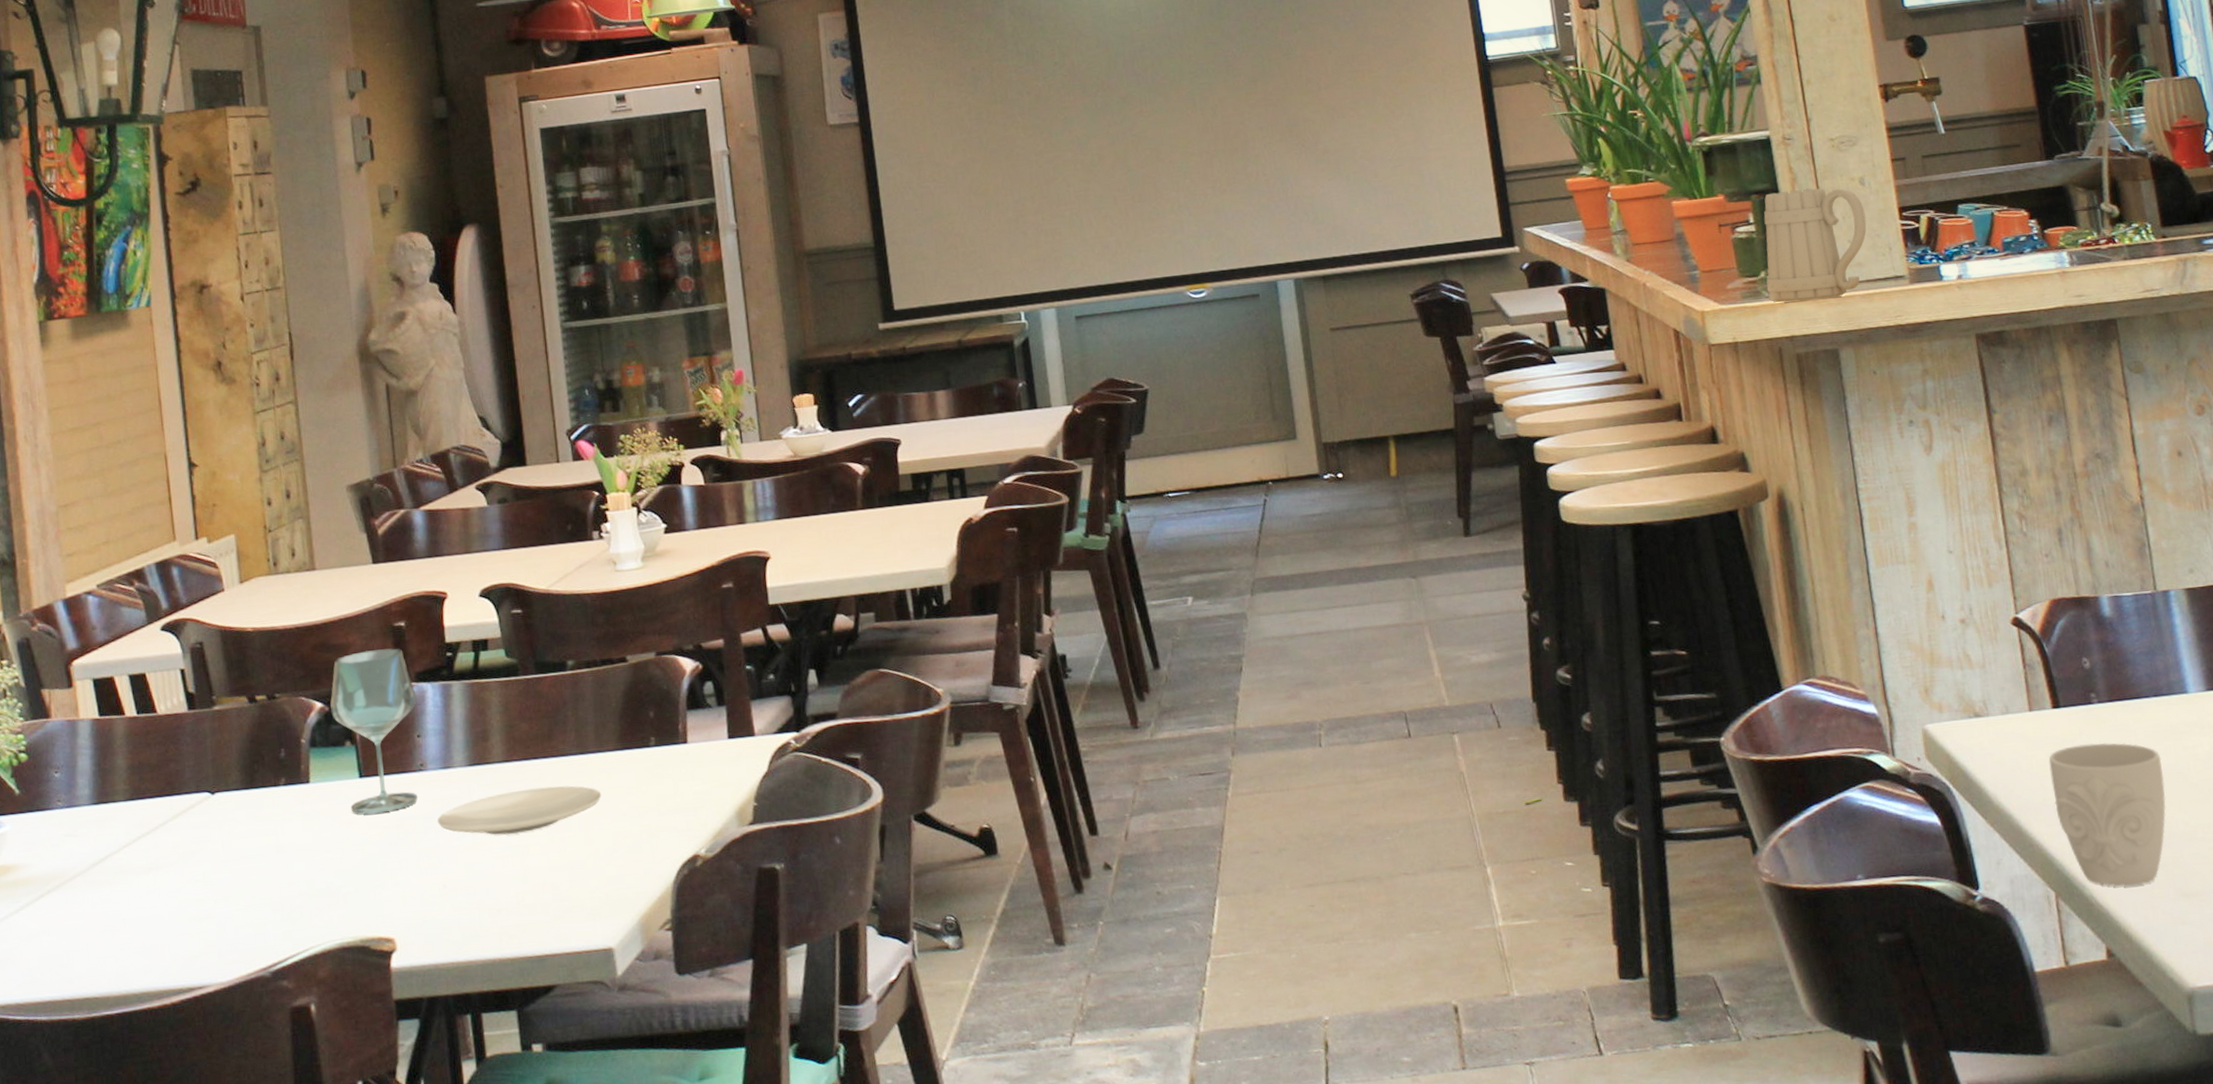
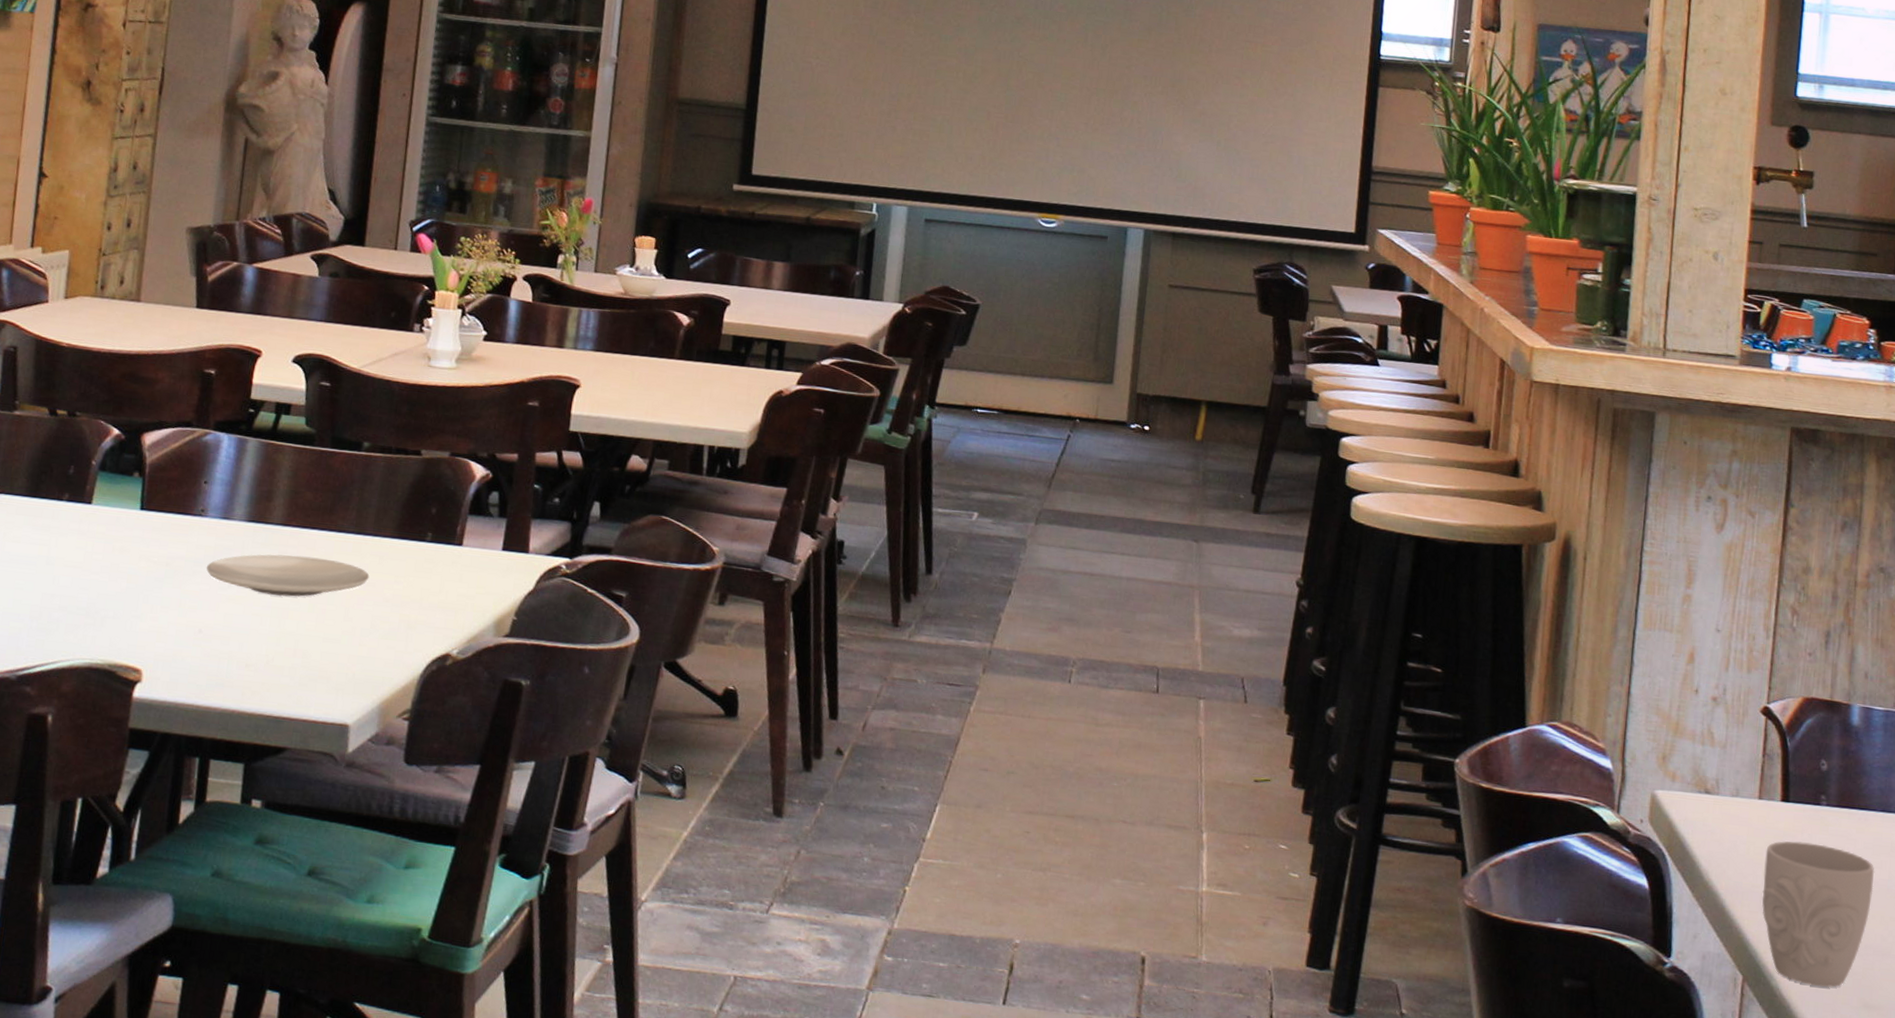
wine glass: present [330,648,418,815] -> none [125,389,212,548]
beer mug: present [1763,188,1867,303] -> none [1599,248,1712,363]

